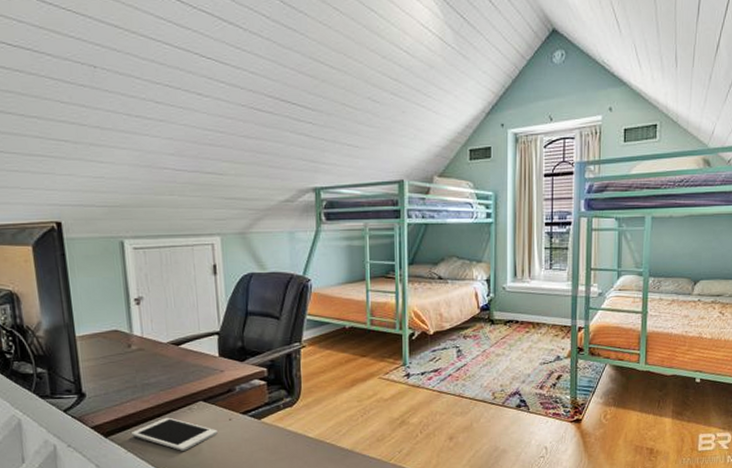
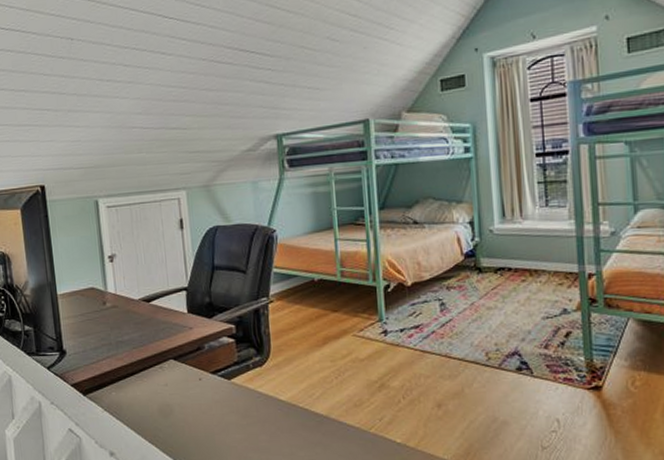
cell phone: present [130,417,218,451] -> none [106,376,188,411]

